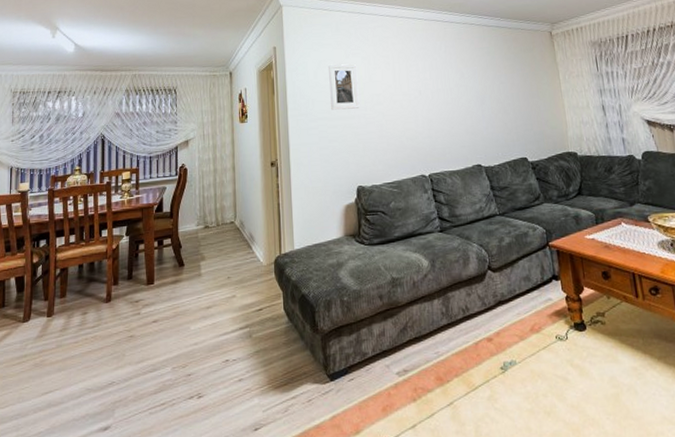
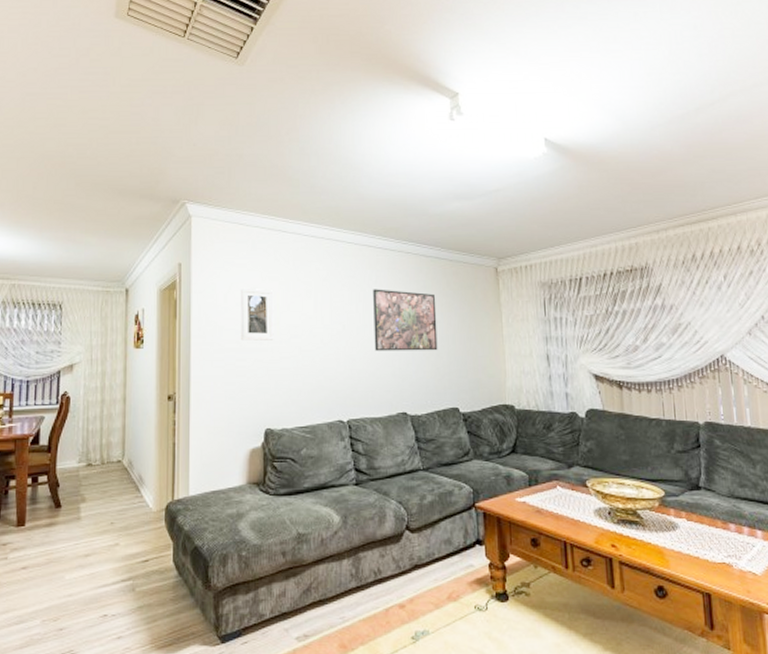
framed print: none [443,57,505,112] -> present [373,289,438,351]

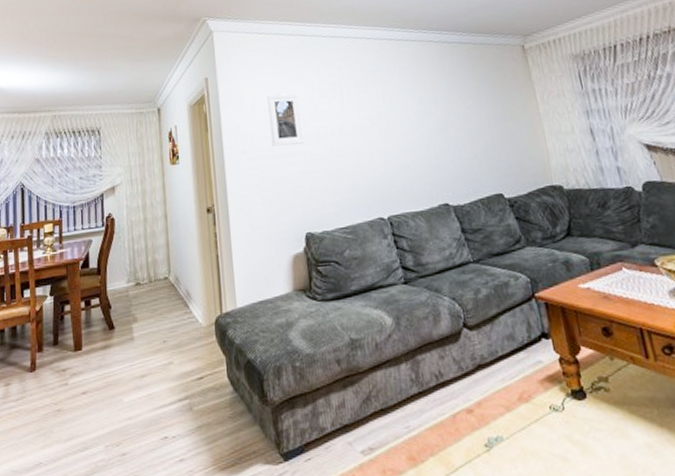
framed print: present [373,289,438,351] -> none [398,79,473,144]

